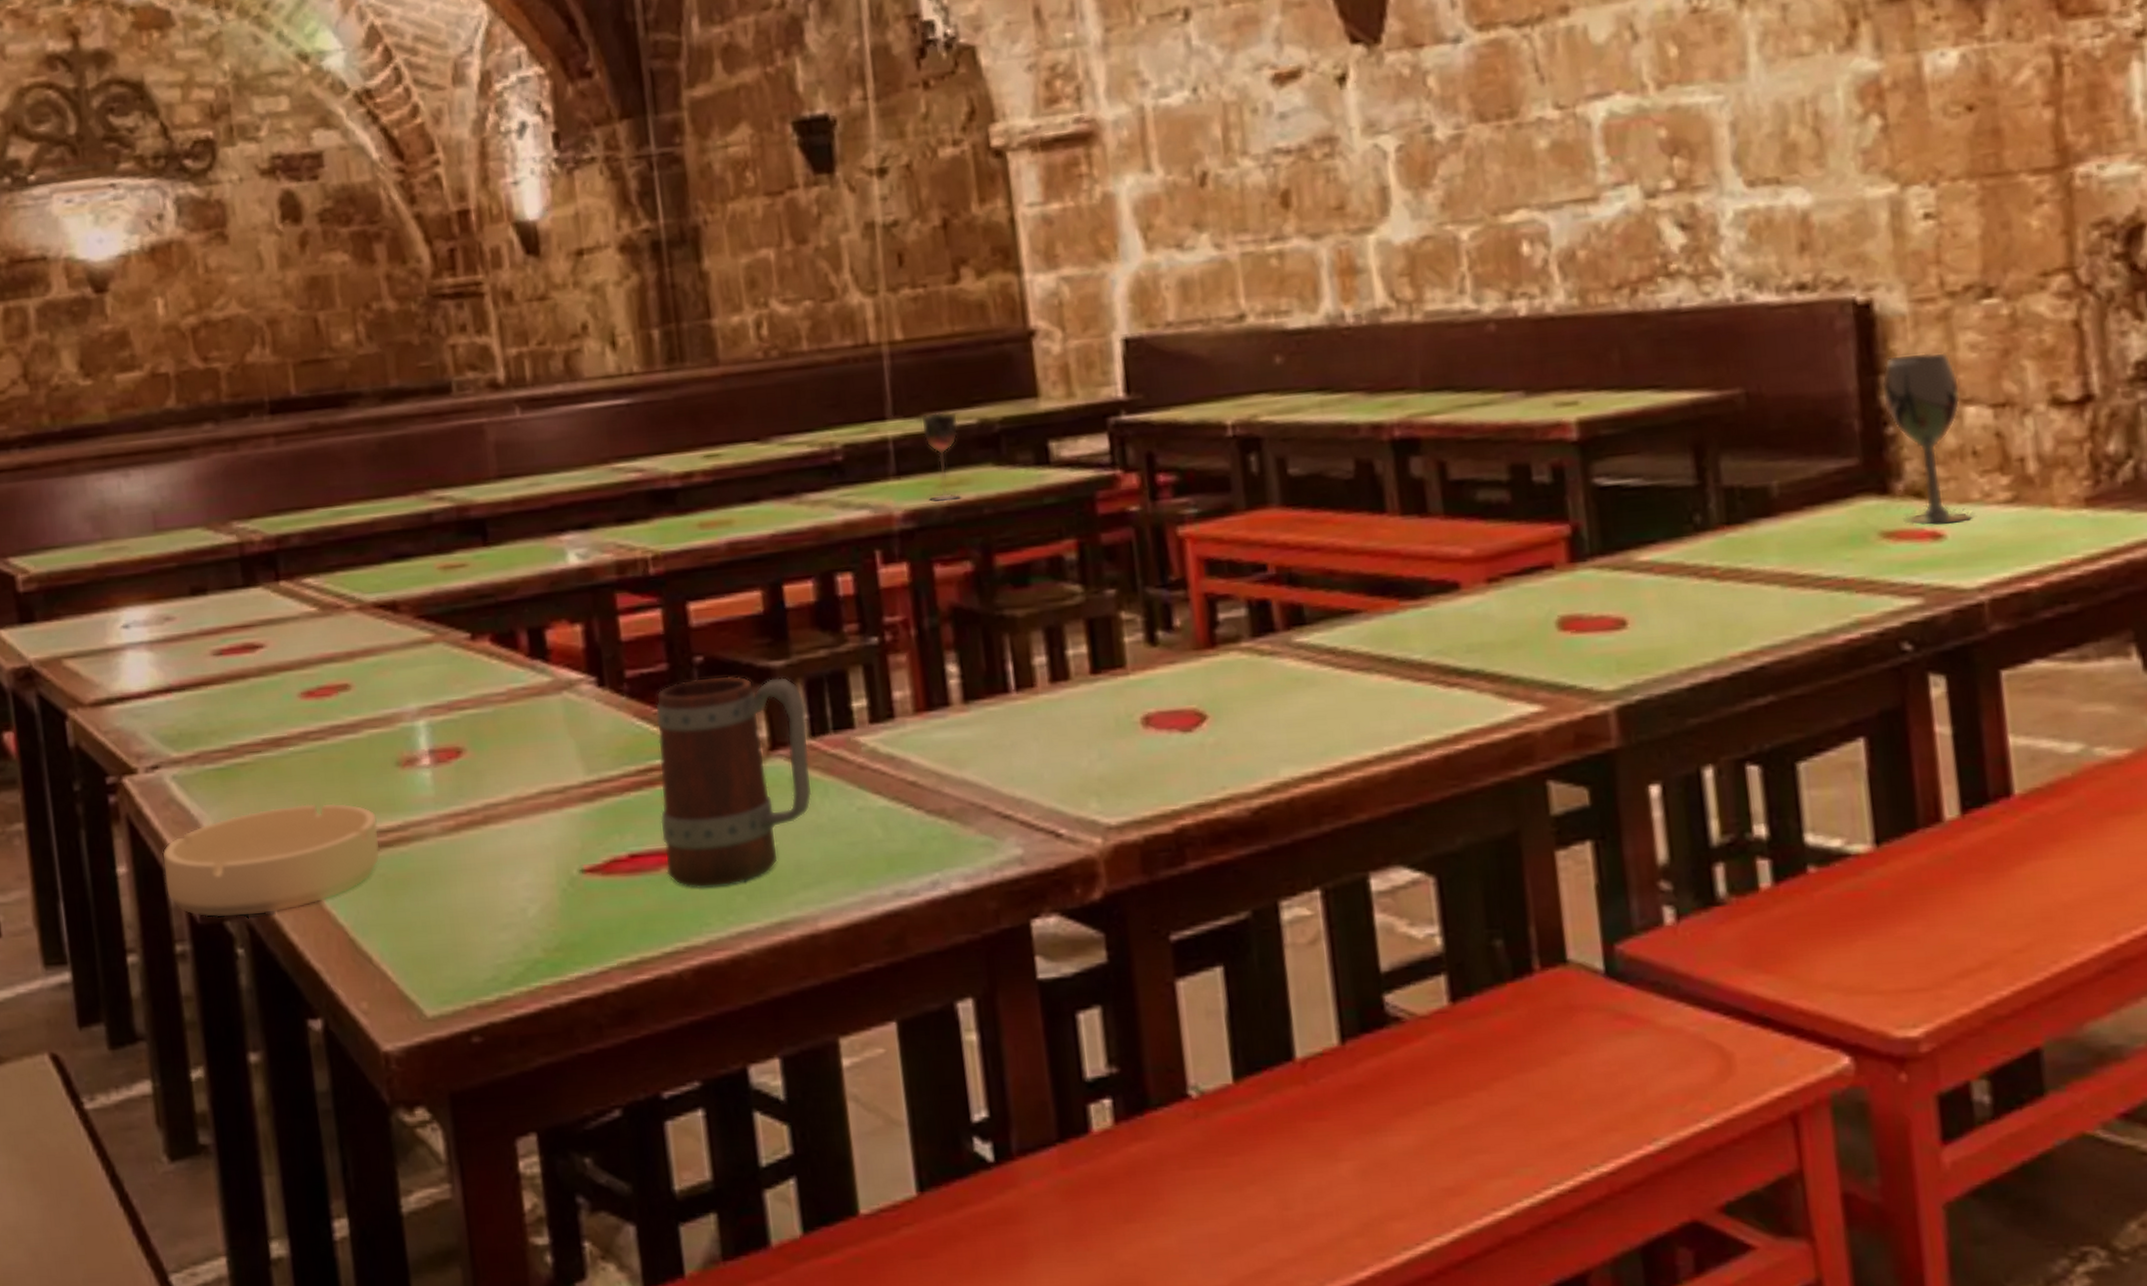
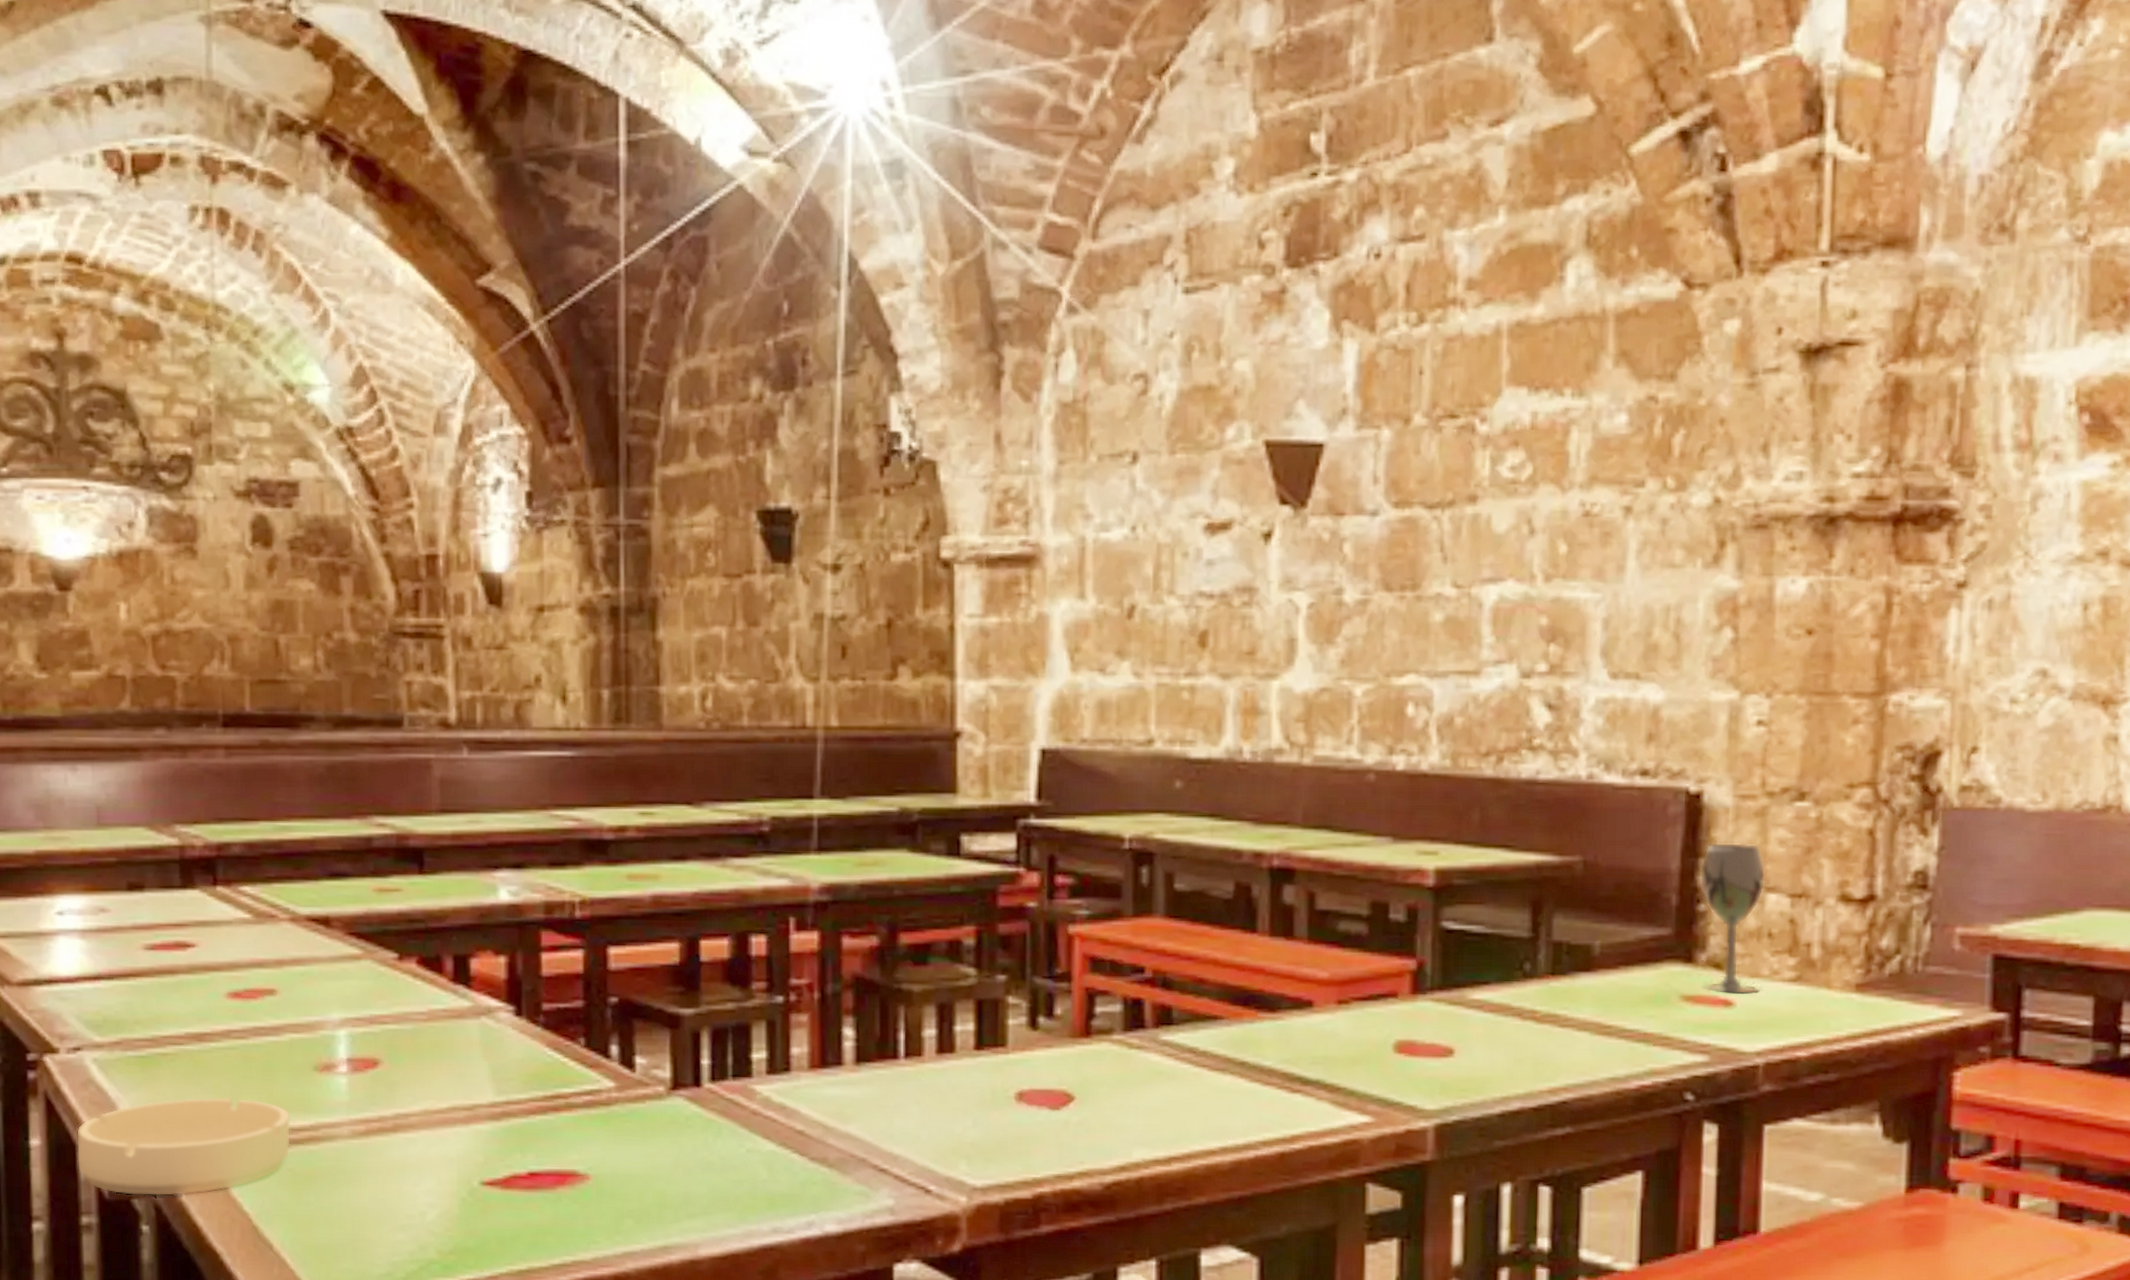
beer mug: present [655,675,812,888] -> none [560,1017,710,1209]
wineglass: present [920,411,961,503] -> none [845,797,881,880]

